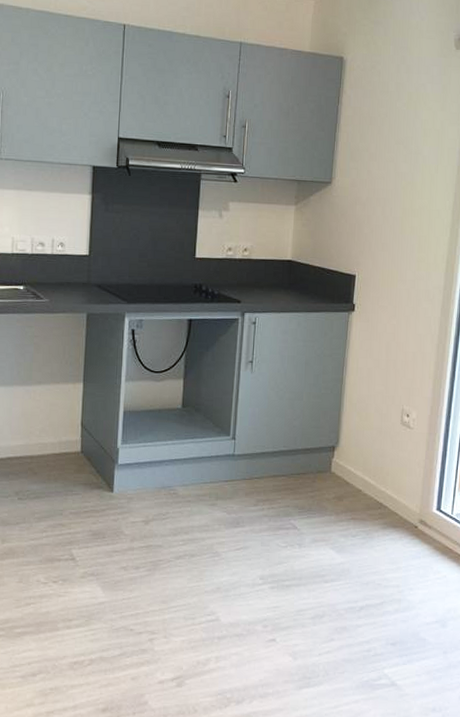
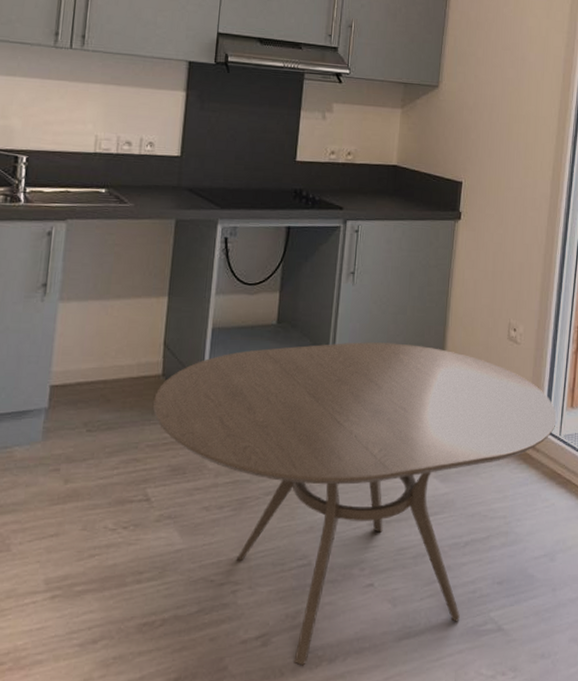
dining table: none [74,425,449,705] -> present [153,342,557,666]

